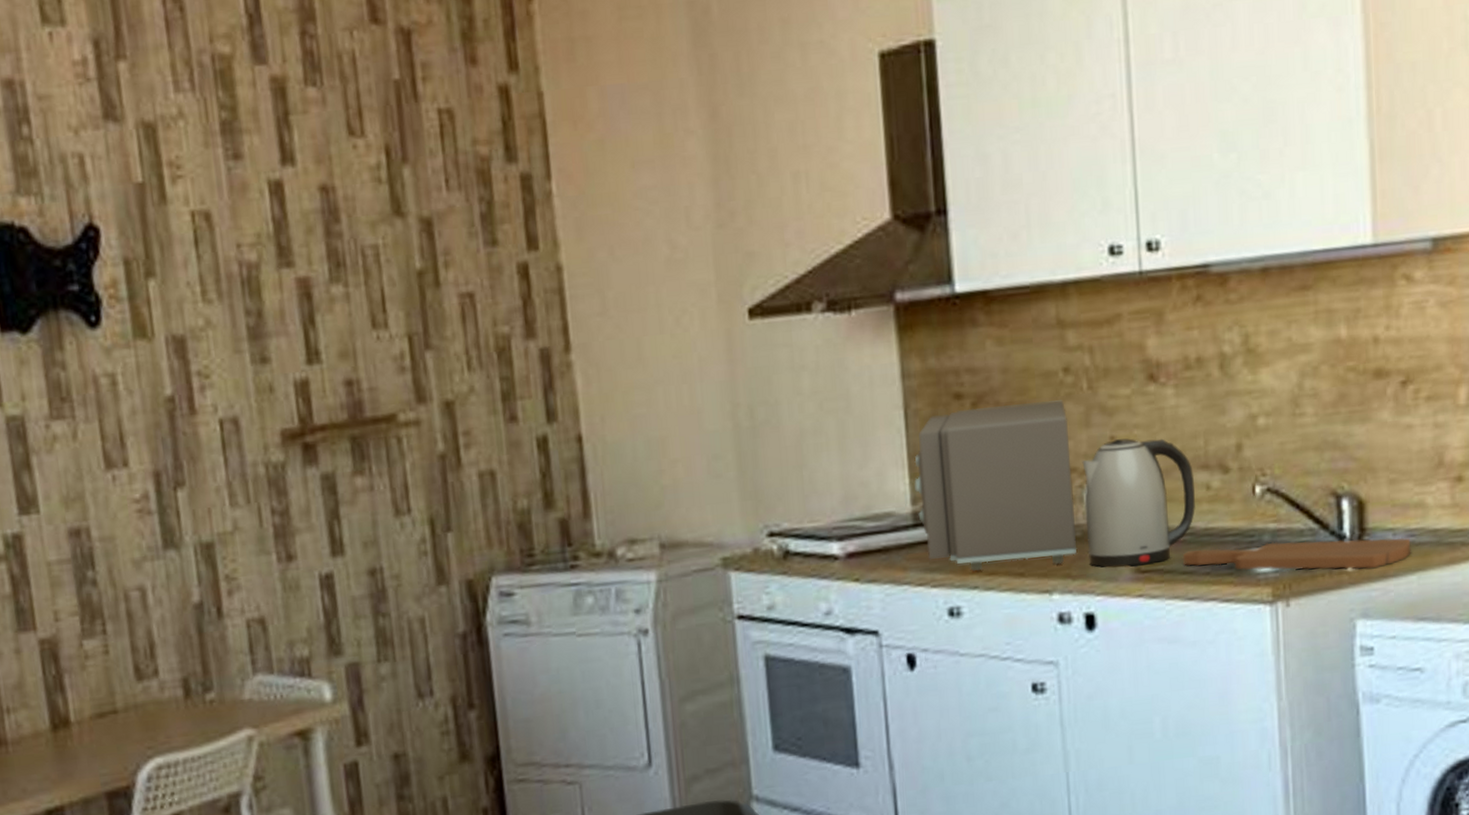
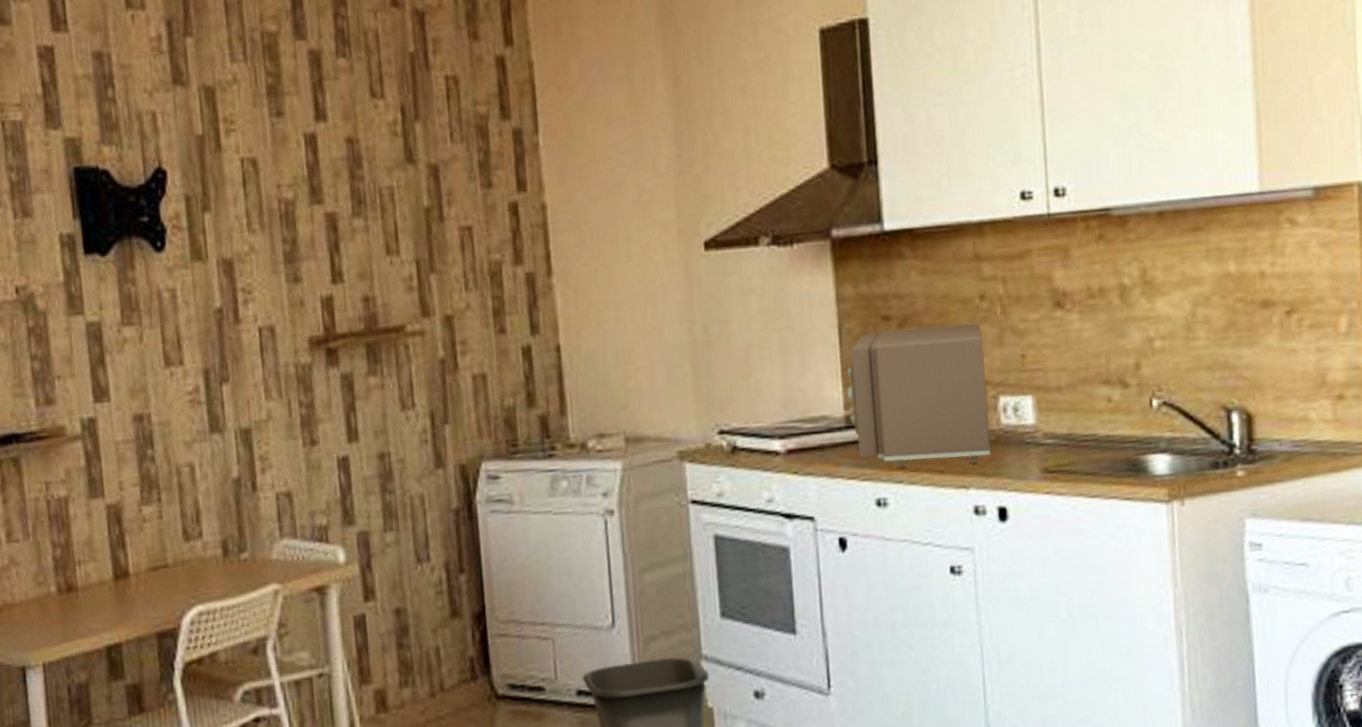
kettle: present [1082,438,1195,567] -> none [996,356,1098,468]
cutting board: present [1182,537,1411,571] -> none [1086,447,1296,474]

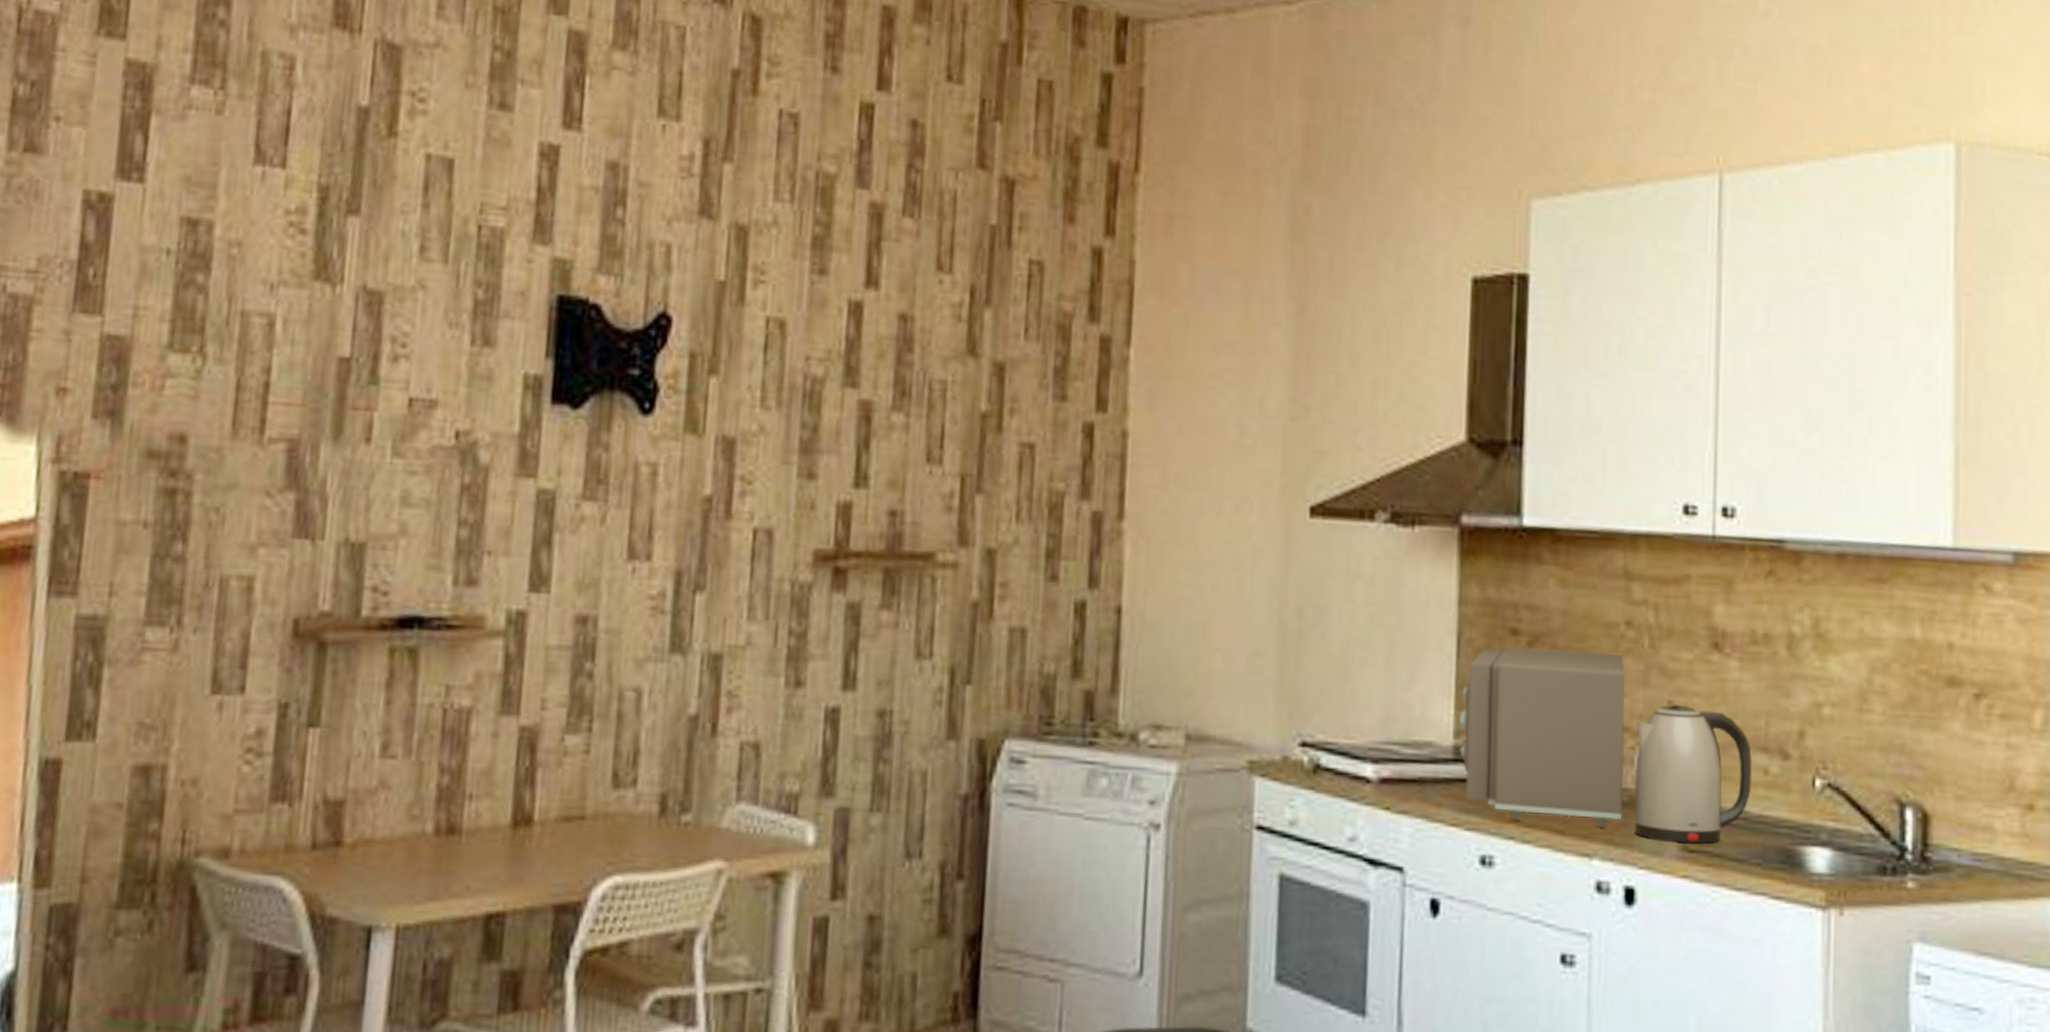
kettle: none [996,356,1098,468] -> present [1633,705,1752,844]

